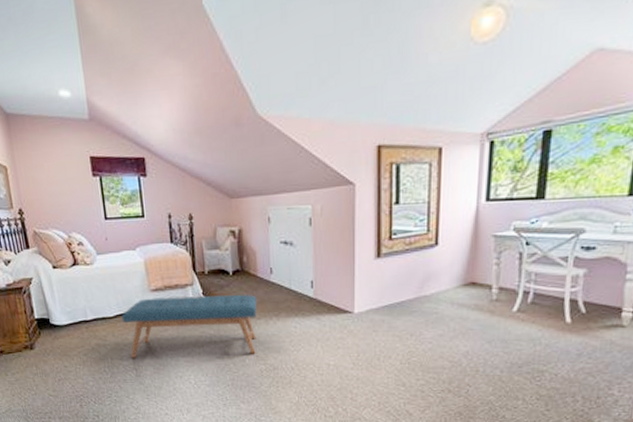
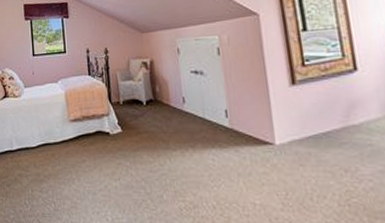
bench: present [121,294,258,358] -> none [43,124,174,190]

